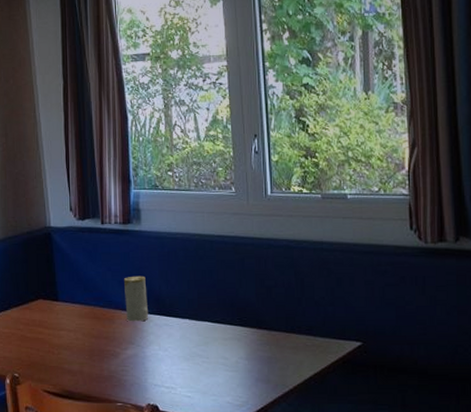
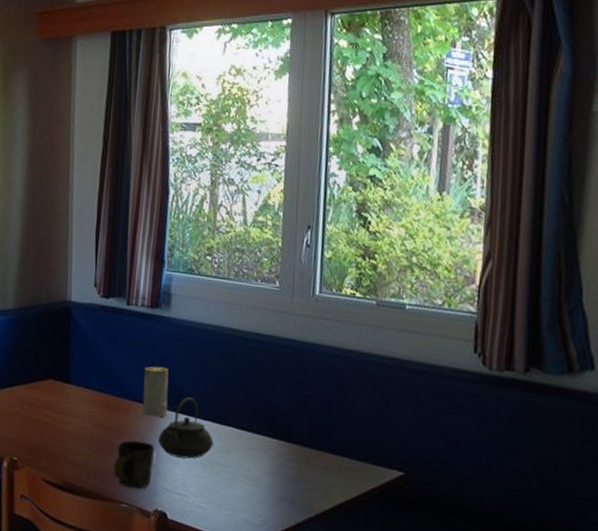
mug: none [106,344,141,388] -> present [113,440,154,490]
teapot: none [143,300,193,355] -> present [157,397,214,459]

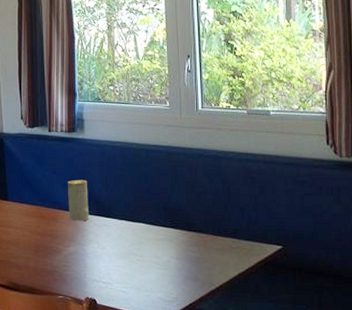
mug: present [113,440,154,490] -> none [49,242,81,282]
teapot: present [157,397,214,459] -> none [83,202,129,253]

